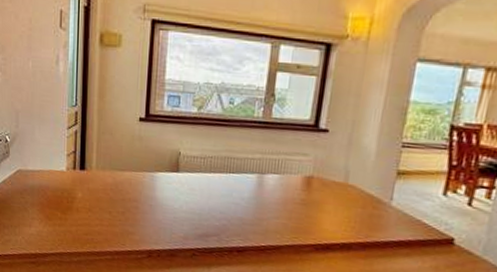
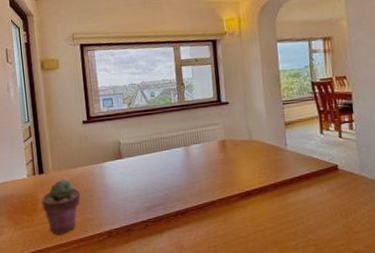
potted succulent: none [78,181,124,242] -> present [41,179,81,235]

